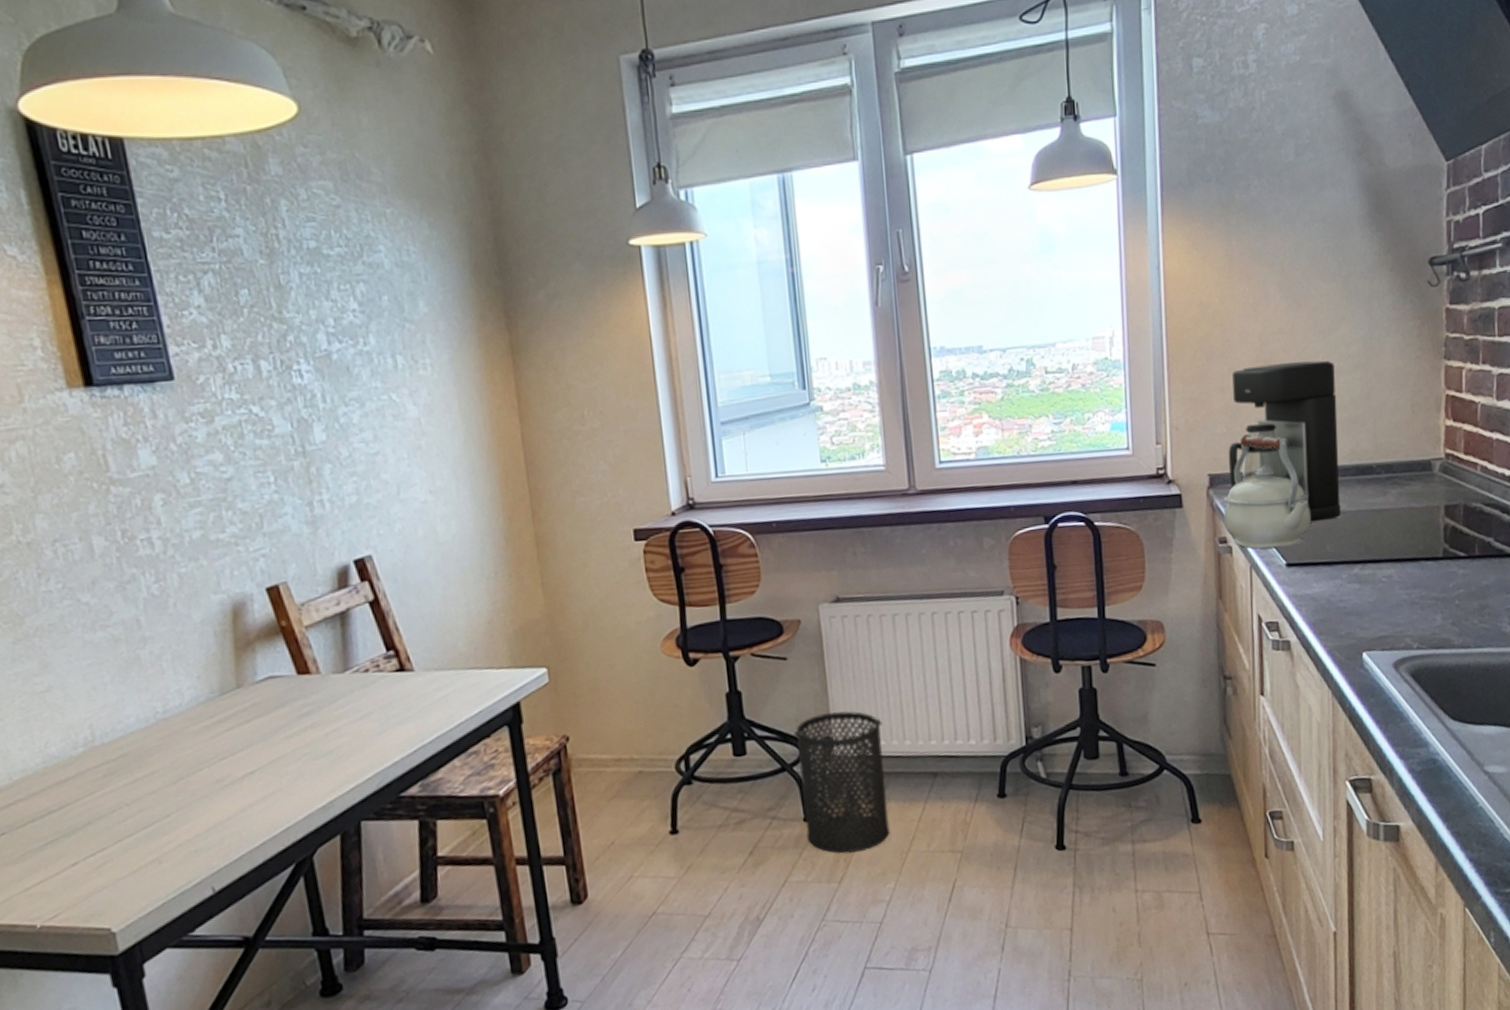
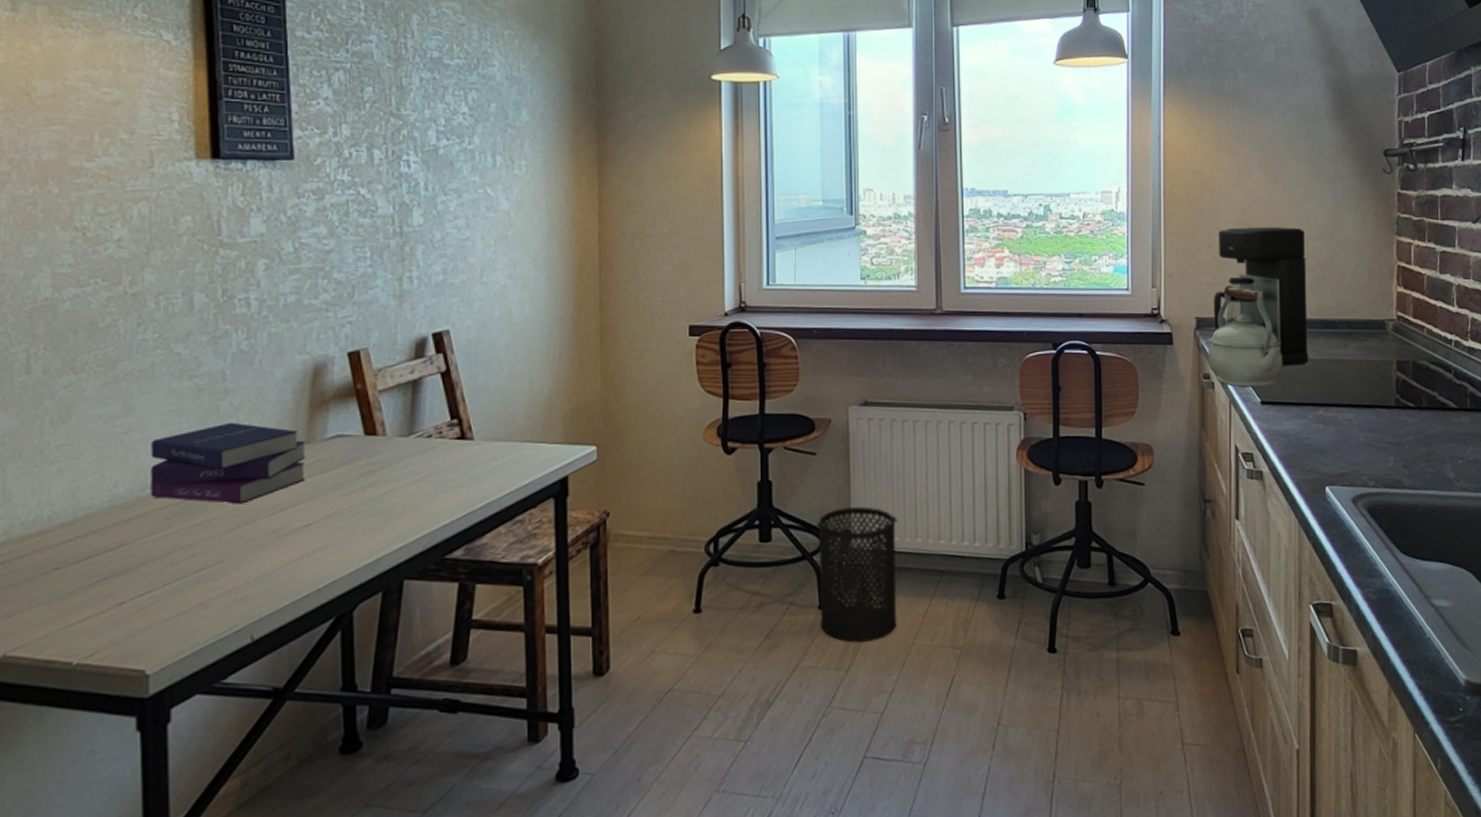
book: none [75,671,243,757] -> present [150,422,306,504]

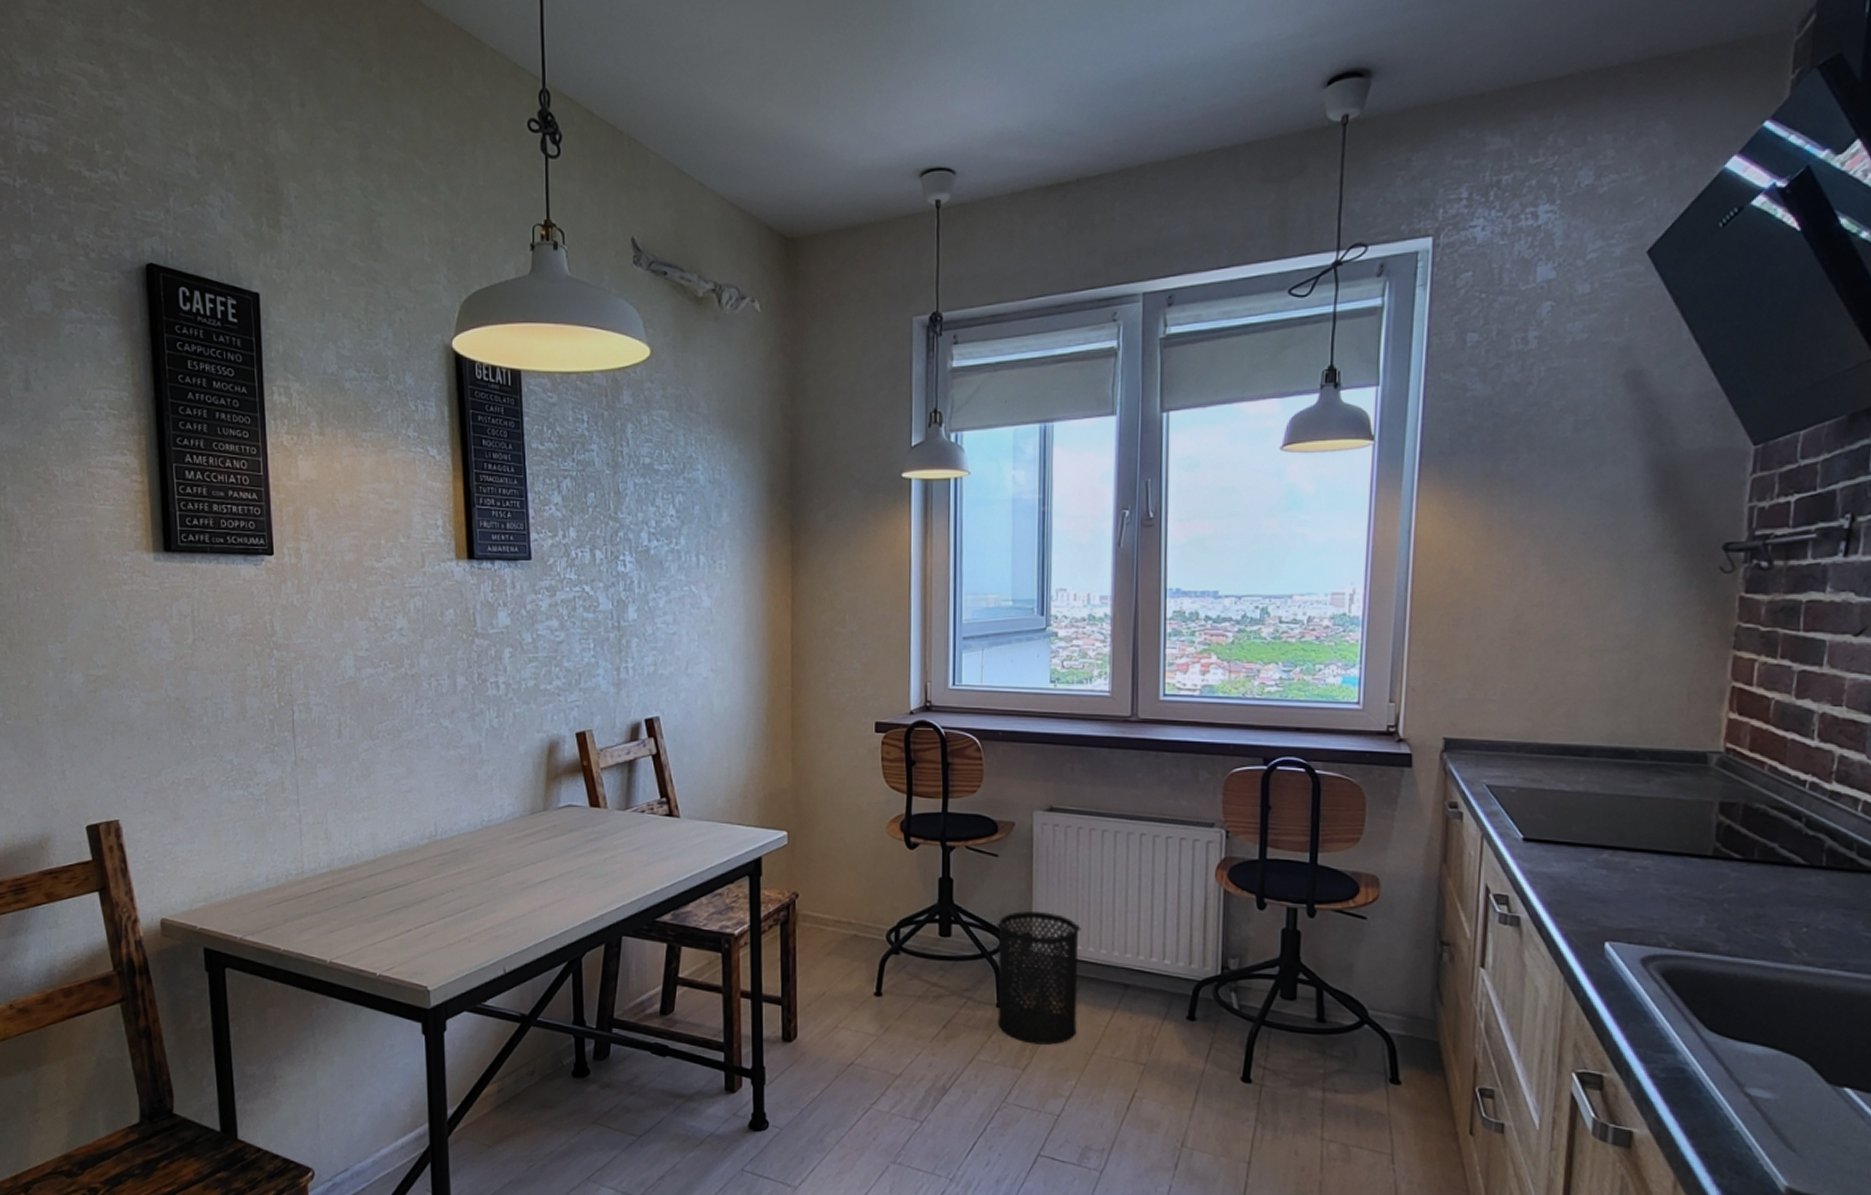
book: present [150,422,306,504] -> none [428,788,544,858]
kettle: present [1207,285,1283,387] -> none [1455,703,1558,821]
coffee maker: present [1213,227,1308,367] -> none [1466,636,1599,800]

